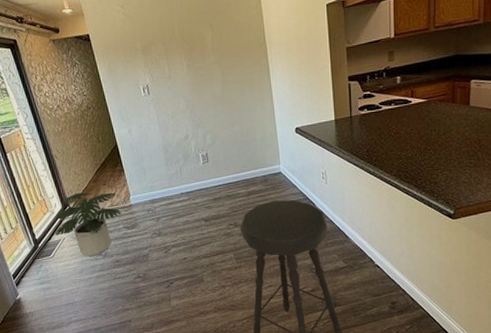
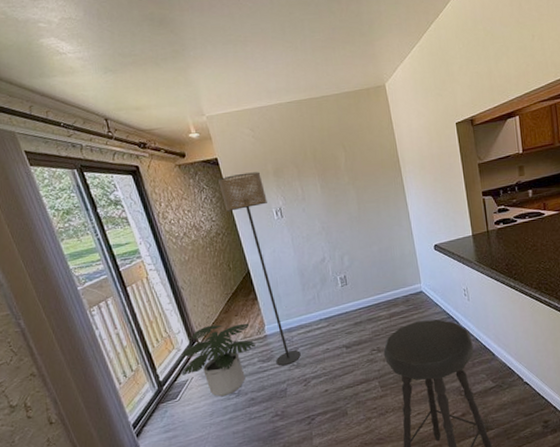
floor lamp: none [89,49,162,234] -> present [217,172,301,366]

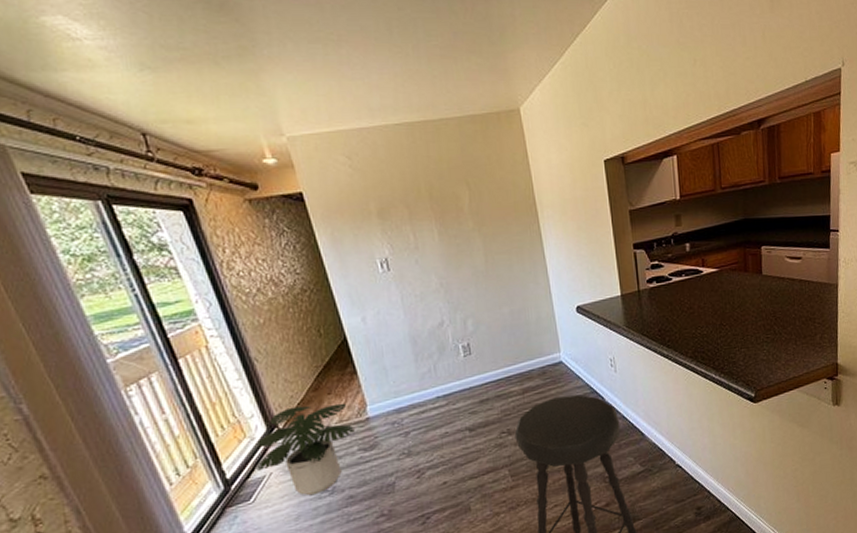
floor lamp: present [217,172,301,366] -> none [302,212,413,455]

